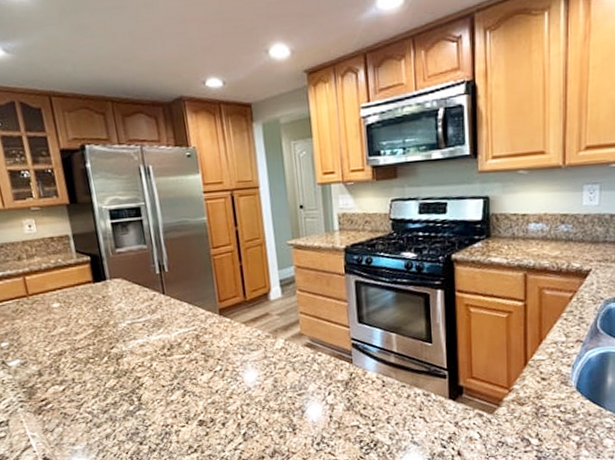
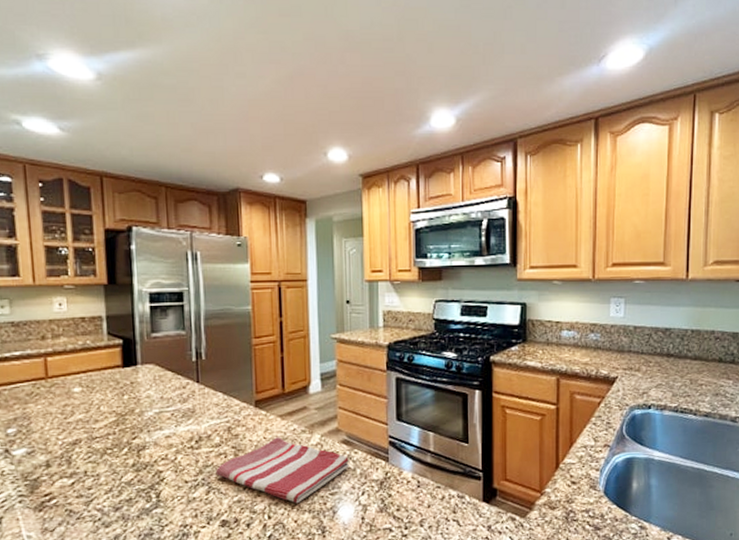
dish towel: none [188,343,314,404] -> present [215,437,349,504]

